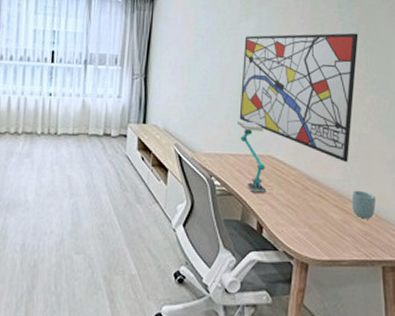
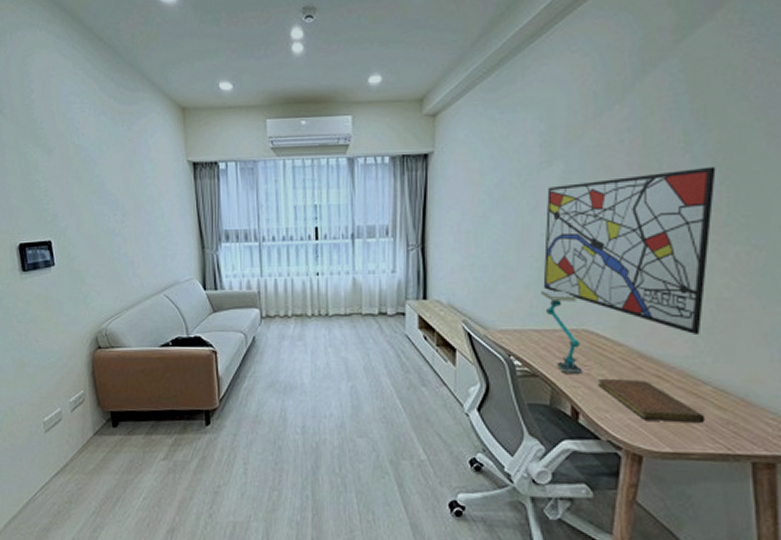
notebook: none [277,198,352,234] -> present [598,379,706,423]
cup: present [351,190,376,219] -> none [705,369,742,405]

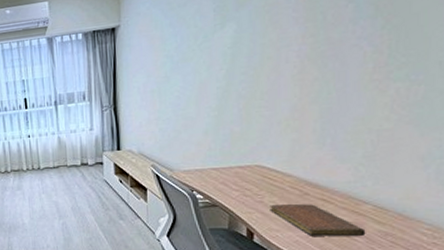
desk lamp: present [541,290,583,374] -> none [218,133,257,202]
wall art: present [543,166,716,334] -> none [219,12,378,162]

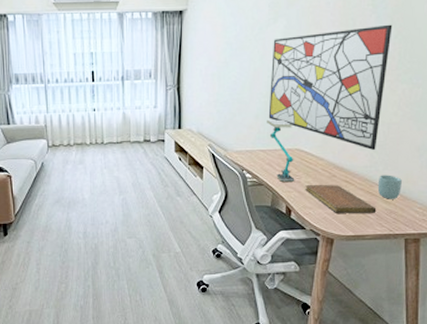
desk lamp: none [218,133,257,202] -> present [267,119,295,182]
wall art: none [219,12,378,162] -> present [268,24,393,150]
cup: none [366,190,400,220] -> present [377,175,402,199]

